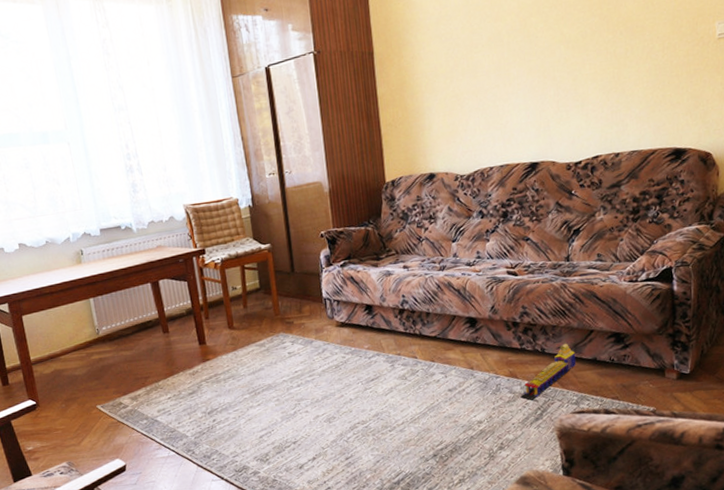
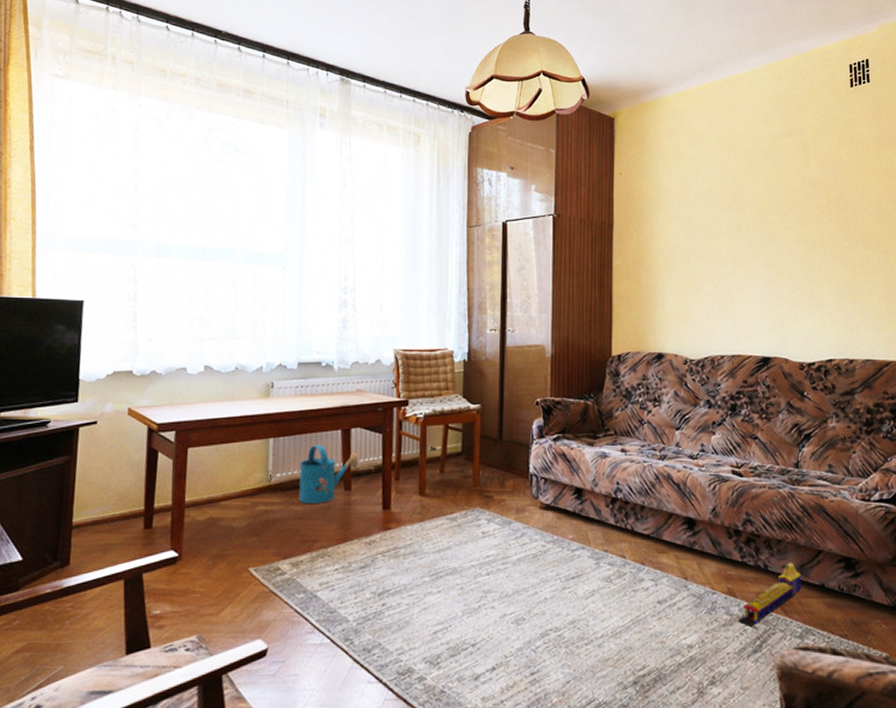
watering can: none [120,298,171,349] -> present [298,445,358,503]

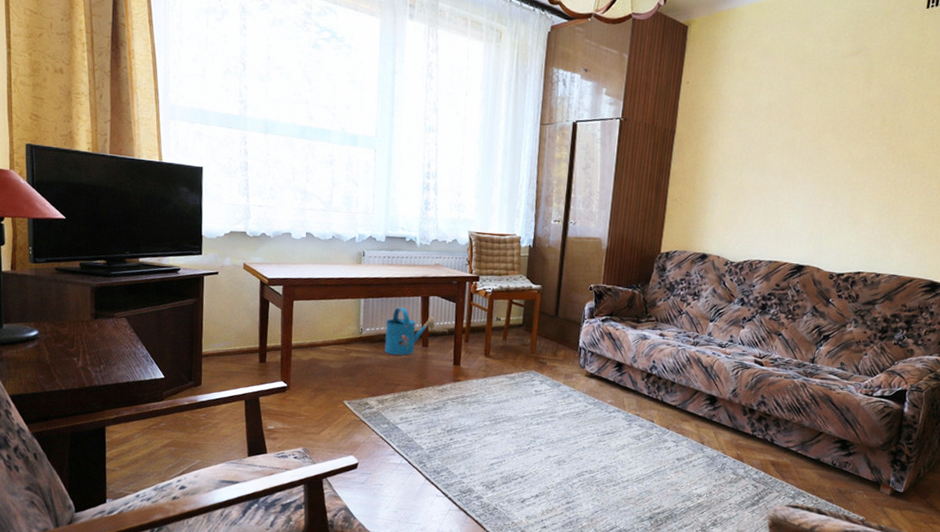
architectural model: present [738,562,802,626] -> none [742,439,801,486]

